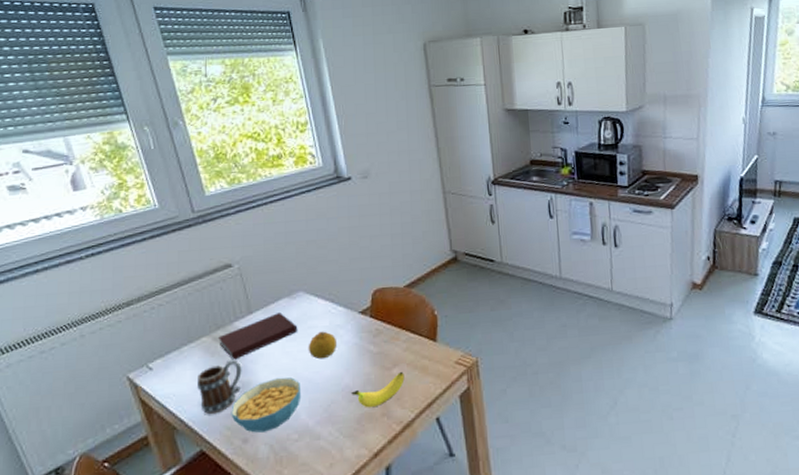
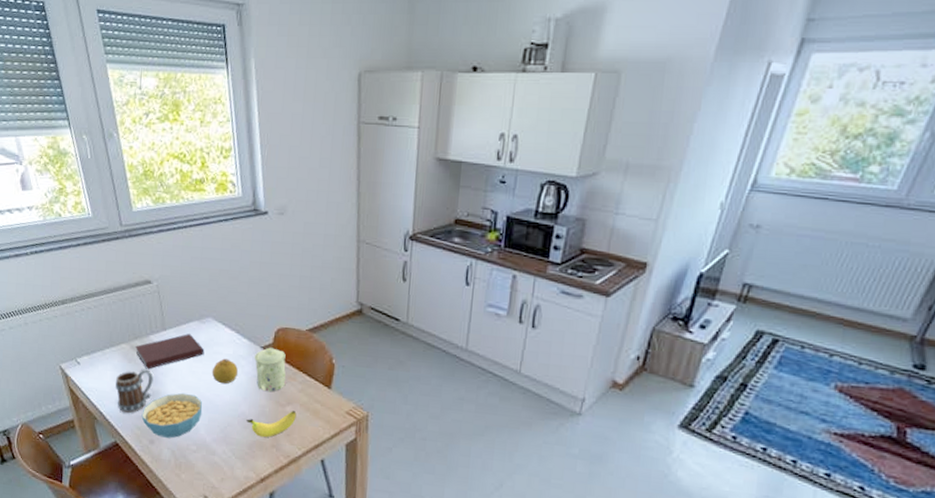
mug: none [352,310,390,358] -> present [254,347,286,392]

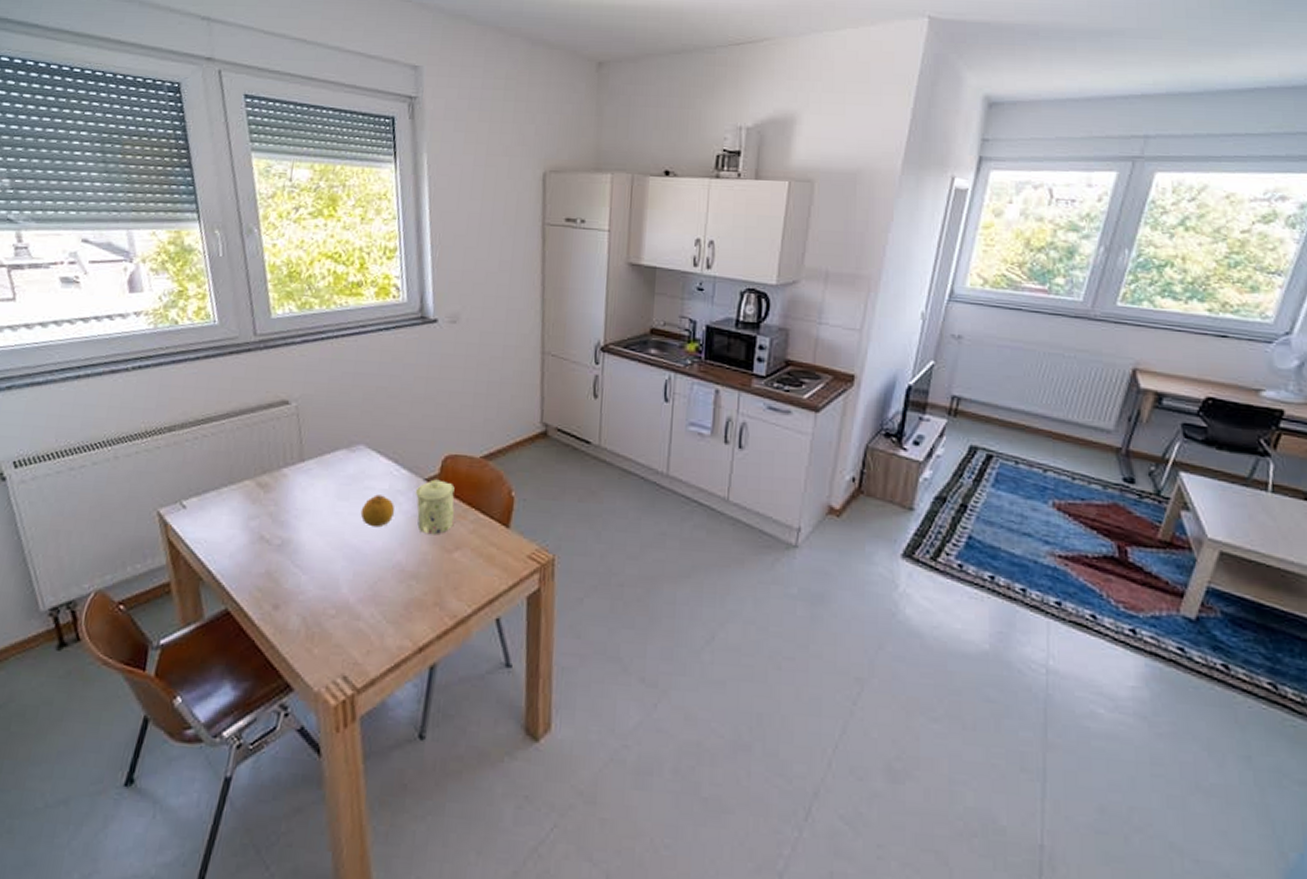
mug: present [115,369,154,414] -> none [231,511,284,571]
notebook: present [134,334,205,370] -> none [261,465,353,512]
cereal bowl: present [141,392,202,438] -> none [264,540,346,601]
banana: present [246,411,297,438] -> none [402,557,467,594]

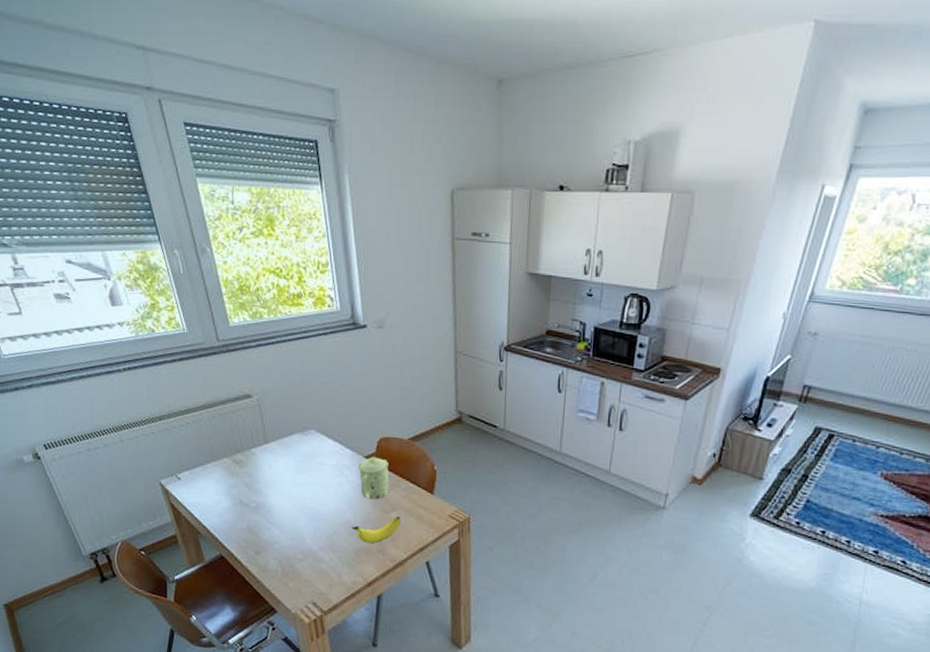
fruit: present [360,494,395,528] -> none [316,469,343,494]
banana: none [402,557,467,594] -> present [352,517,401,544]

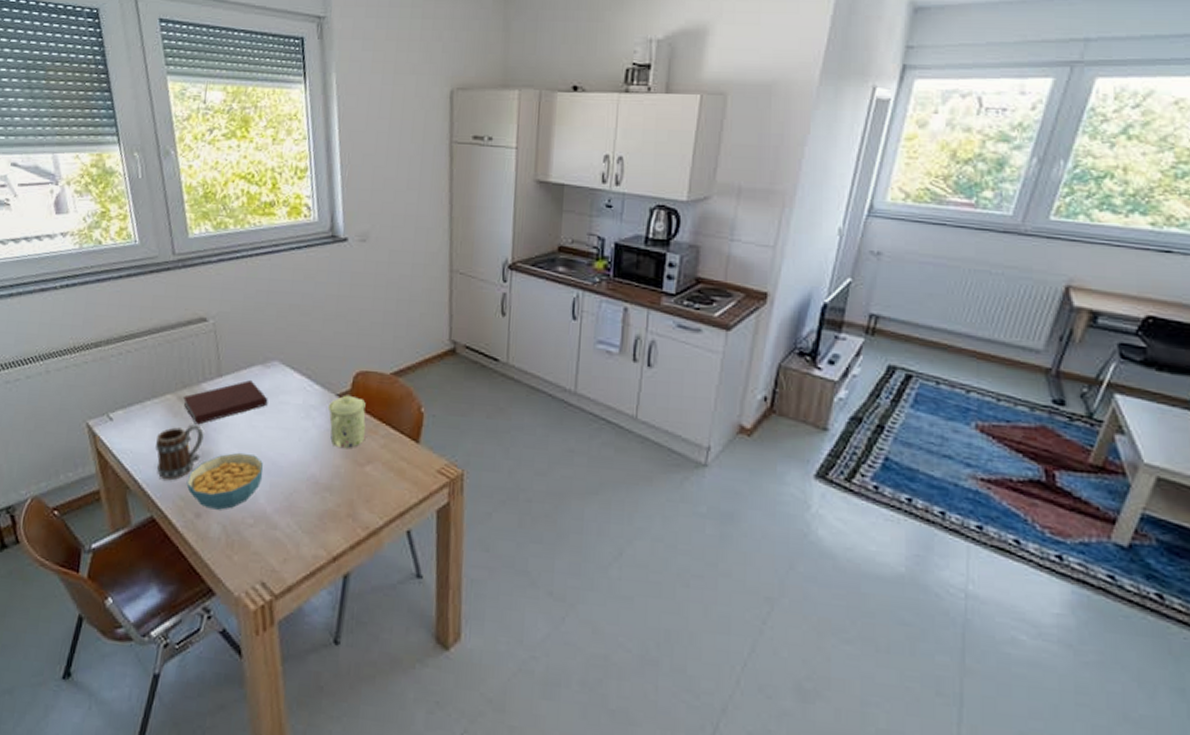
mug: none [218,482,257,526] -> present [155,424,204,480]
notebook: none [237,446,308,482] -> present [182,380,268,425]
cereal bowl: none [246,503,307,549] -> present [186,452,263,510]
banana: present [352,517,401,544] -> none [316,471,378,506]

